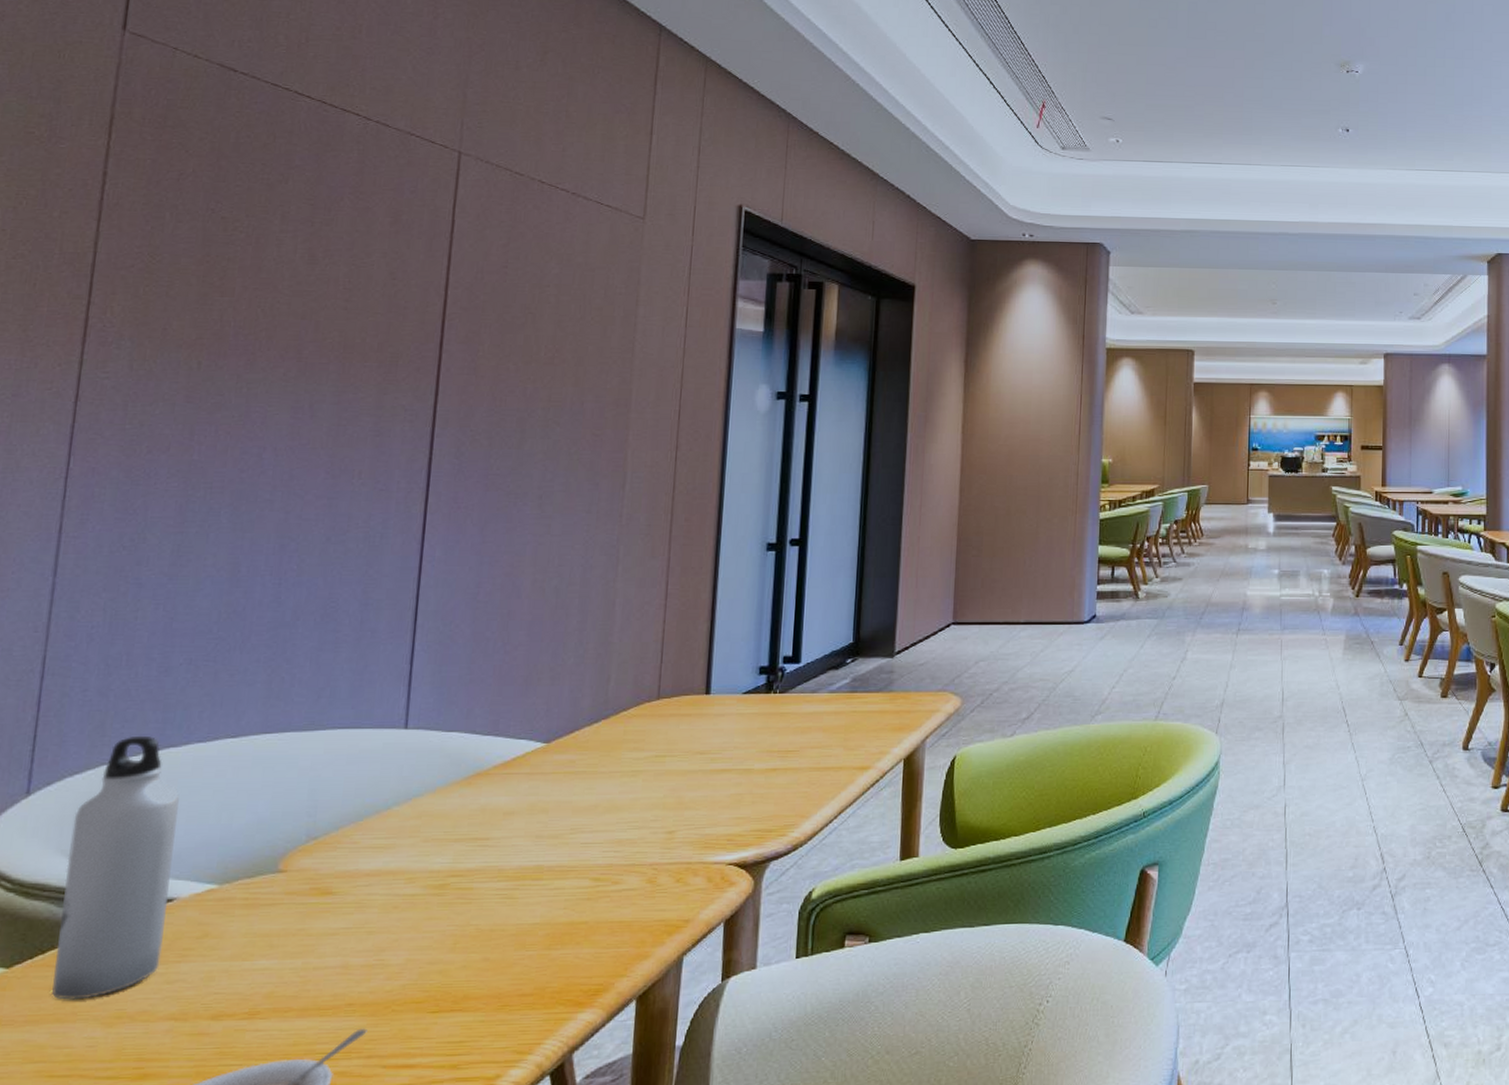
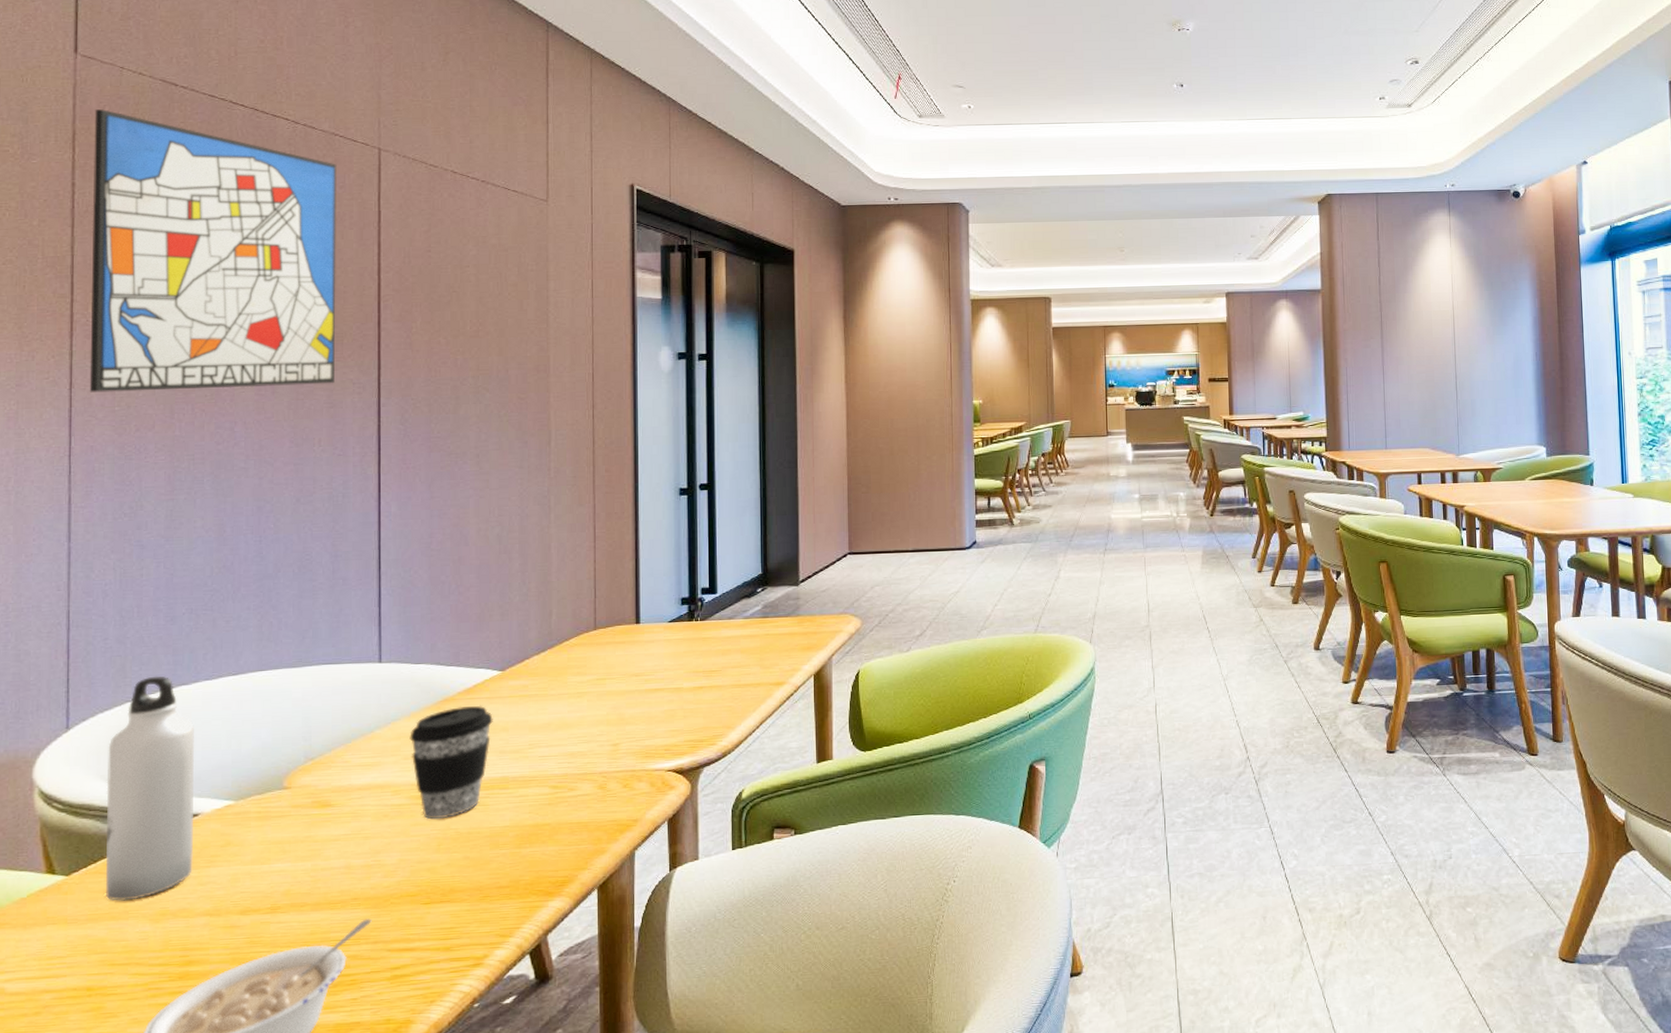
wall art: none [98,92,410,410] -> present [89,109,337,393]
coffee cup: none [432,781,532,913] -> present [409,705,493,820]

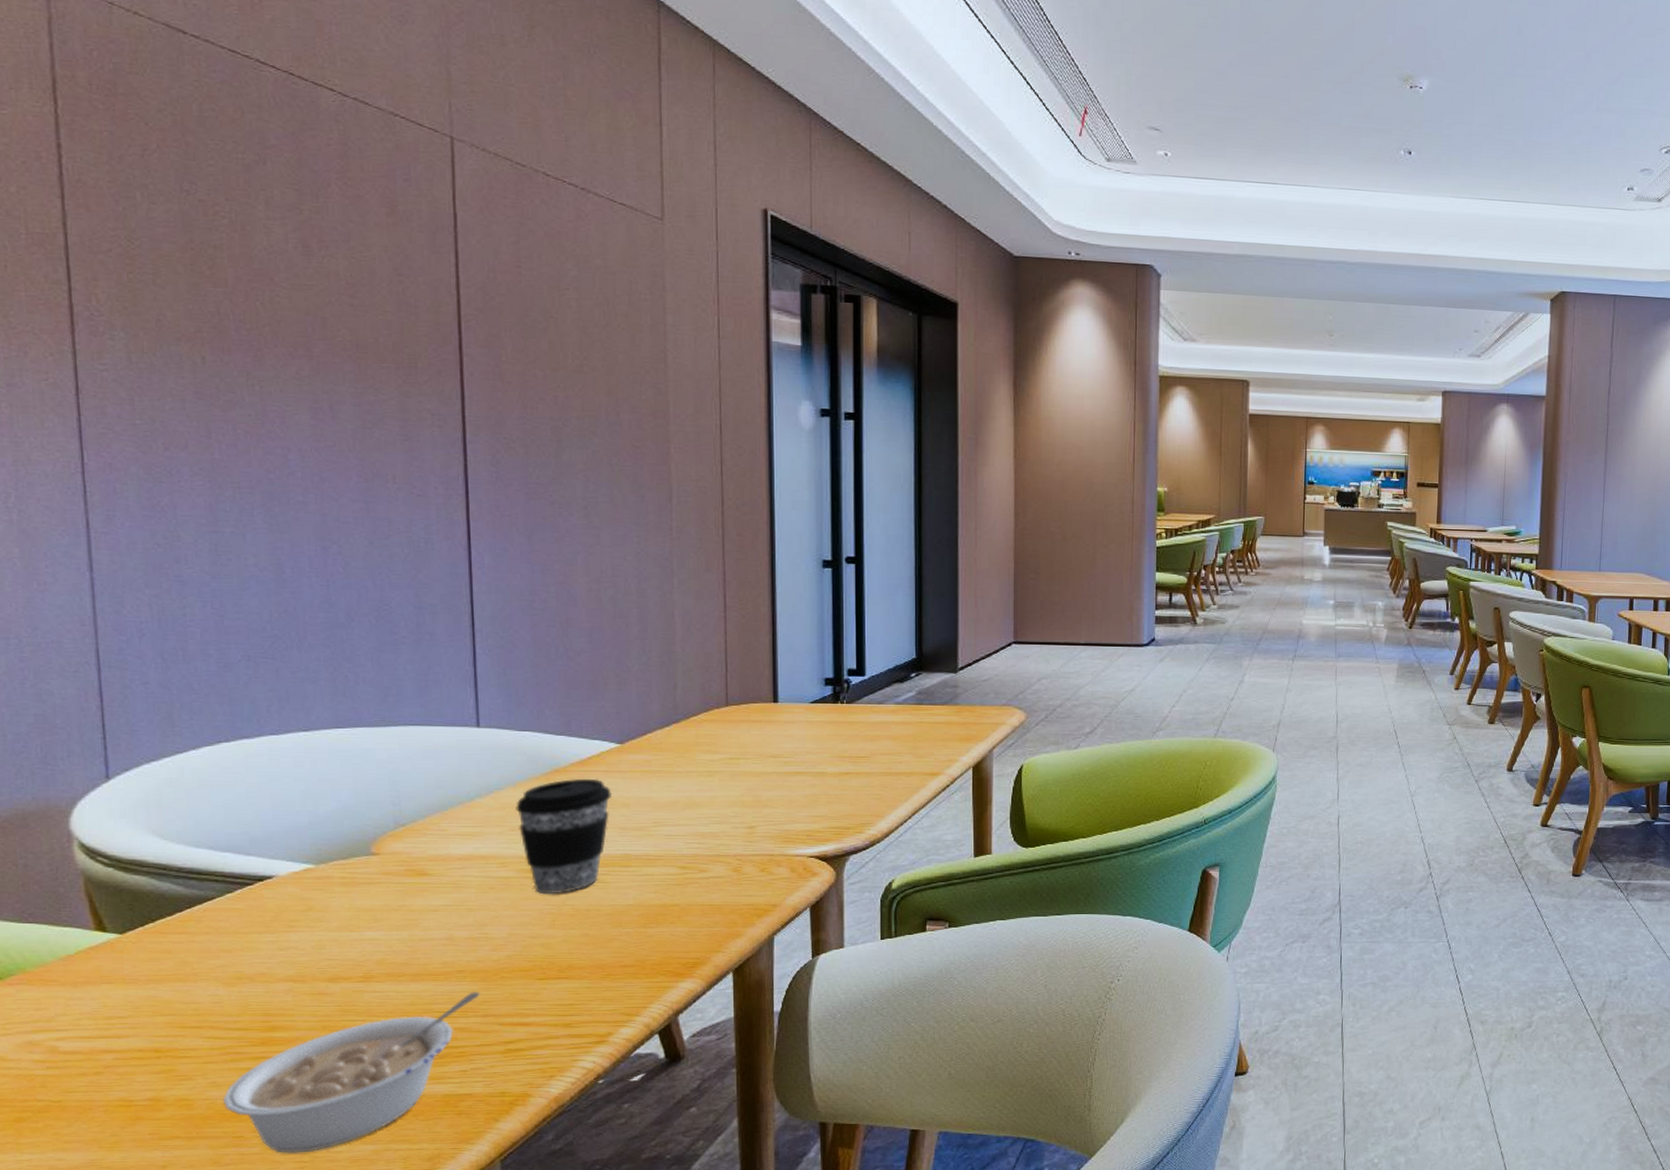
wall art: present [89,109,337,393] -> none [79,53,409,413]
water bottle: present [106,676,195,901] -> none [158,727,270,963]

